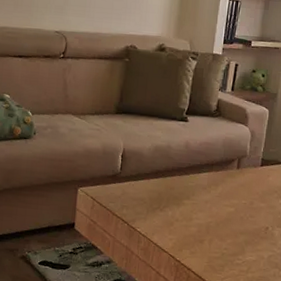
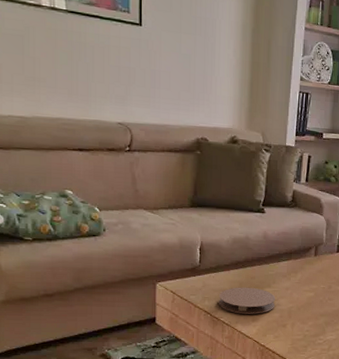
coaster: none [136,197,194,227] -> present [218,287,276,314]

